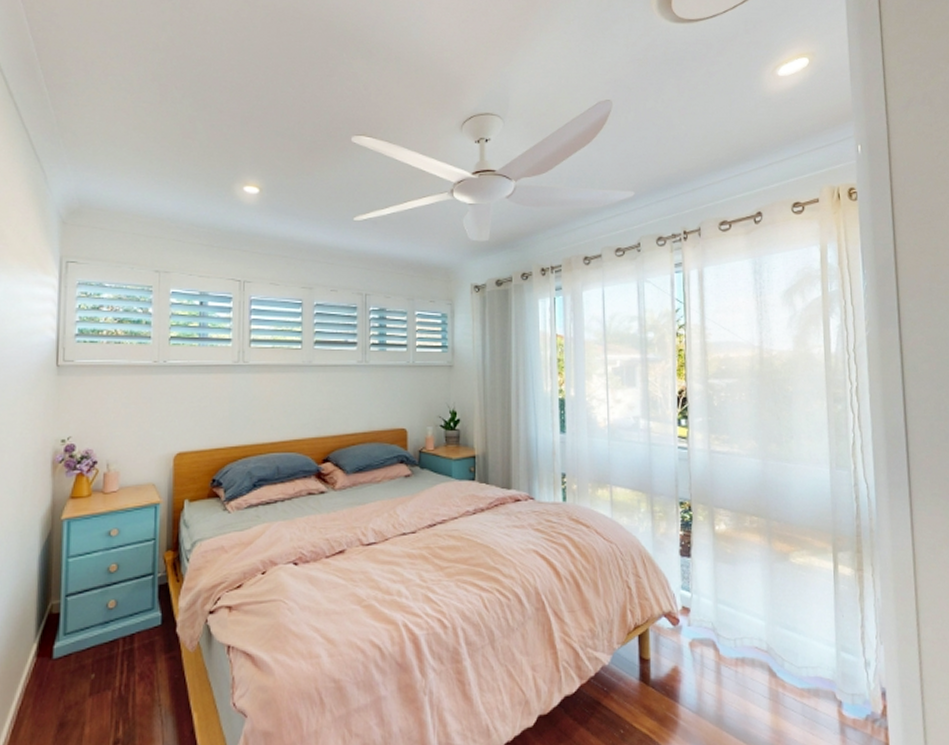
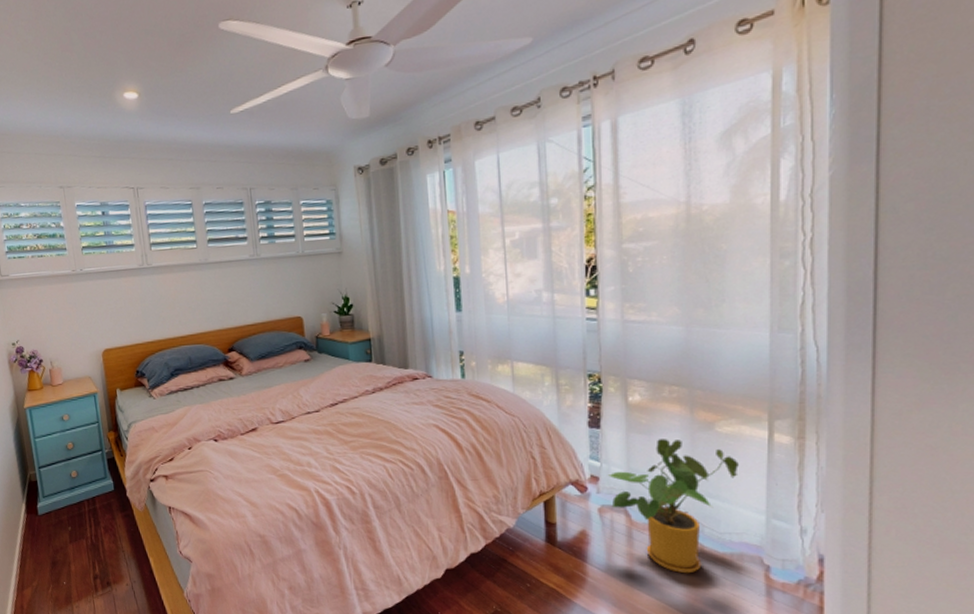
house plant: none [697,569,811,713] -> present [607,439,739,574]

